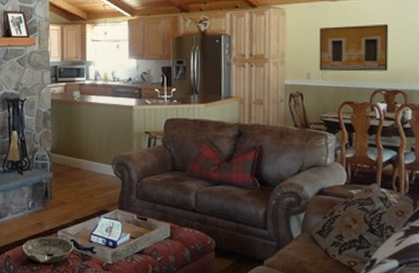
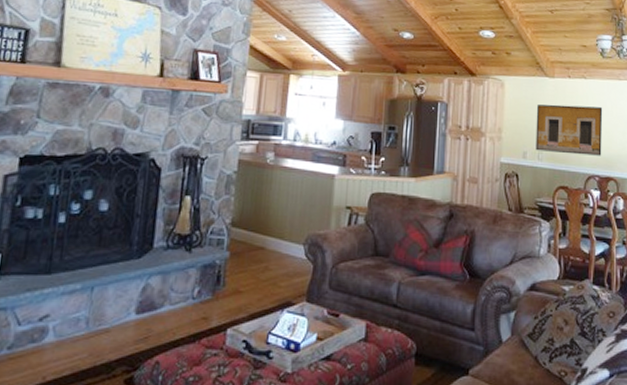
bowl: present [22,237,74,264] -> none [177,336,245,374]

